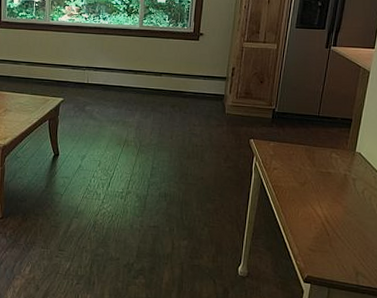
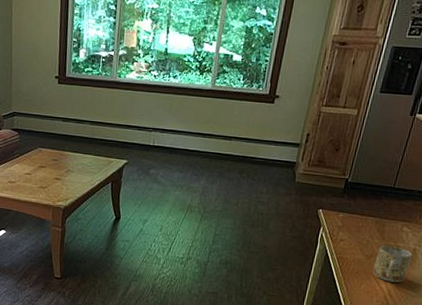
mug: none [308,172,344,209] -> present [373,245,412,283]

